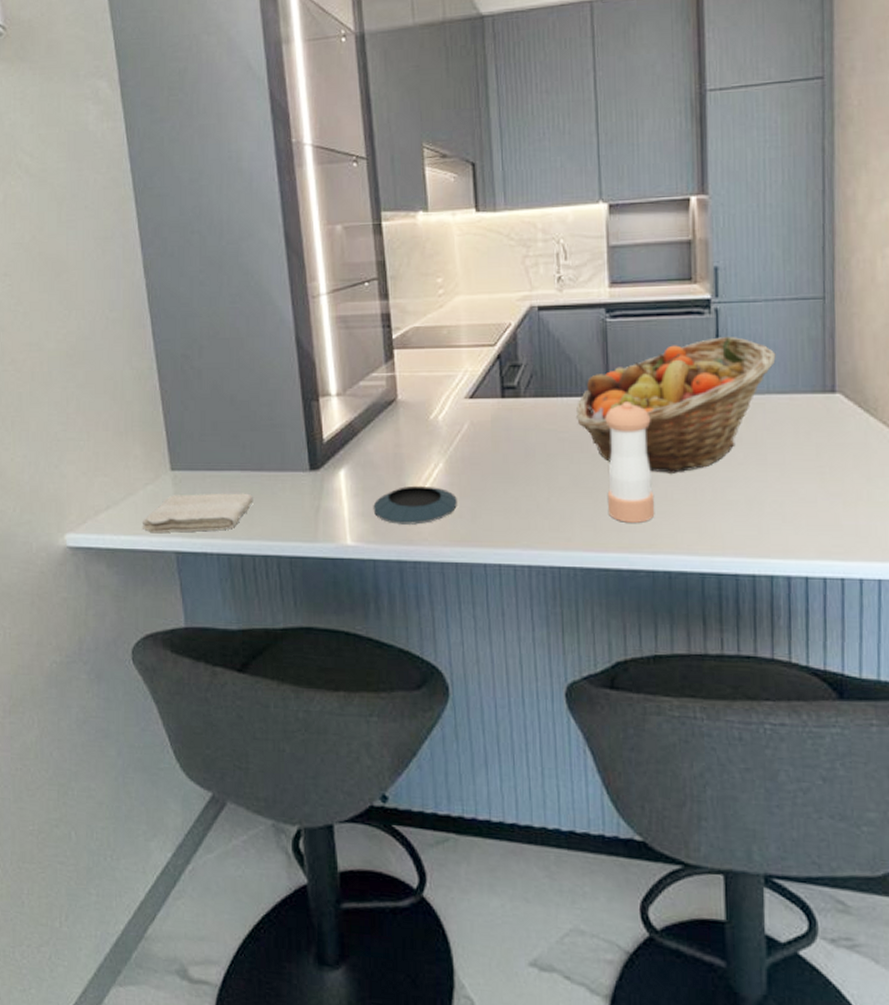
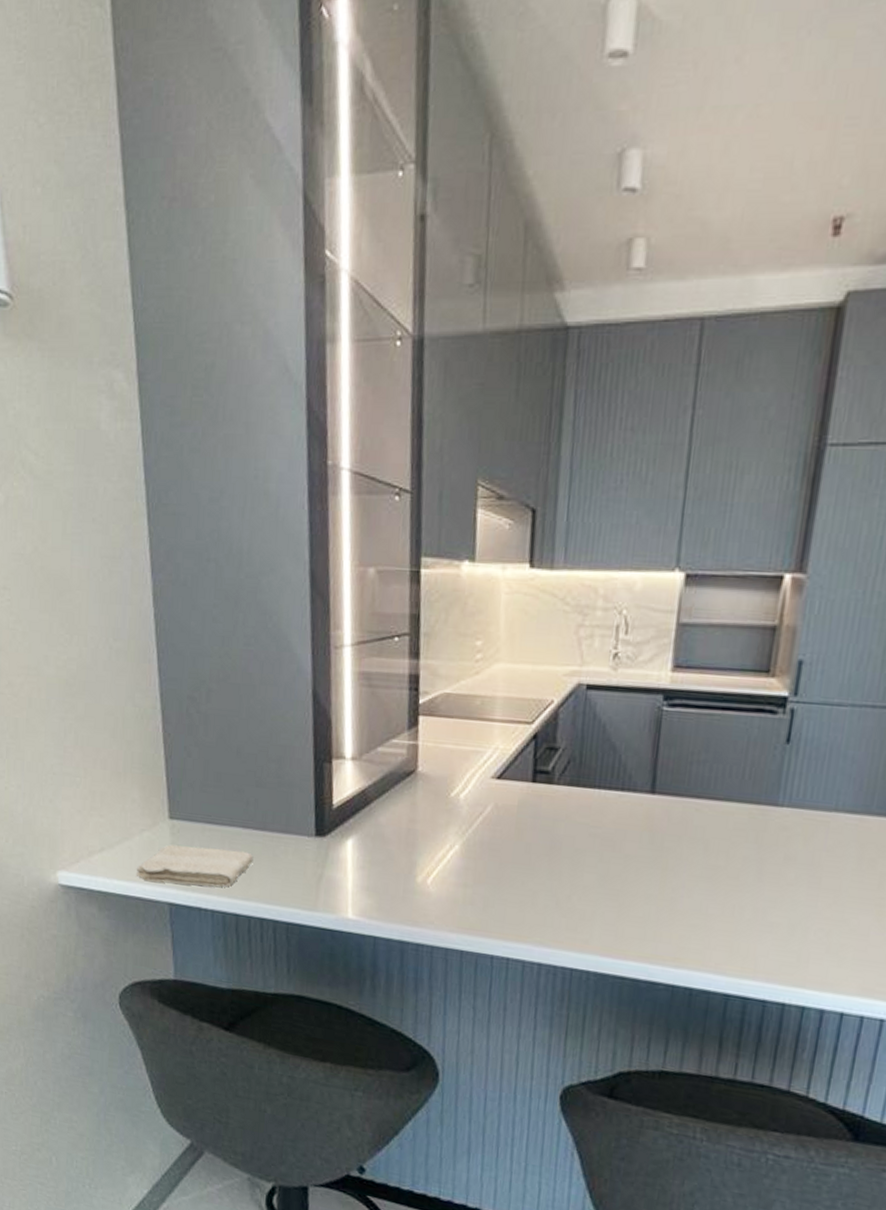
saucer: present [373,485,457,525] -> none [379,865,470,907]
fruit basket: present [576,336,776,475] -> none [613,741,853,887]
pepper shaker: present [605,402,655,523] -> none [633,802,697,934]

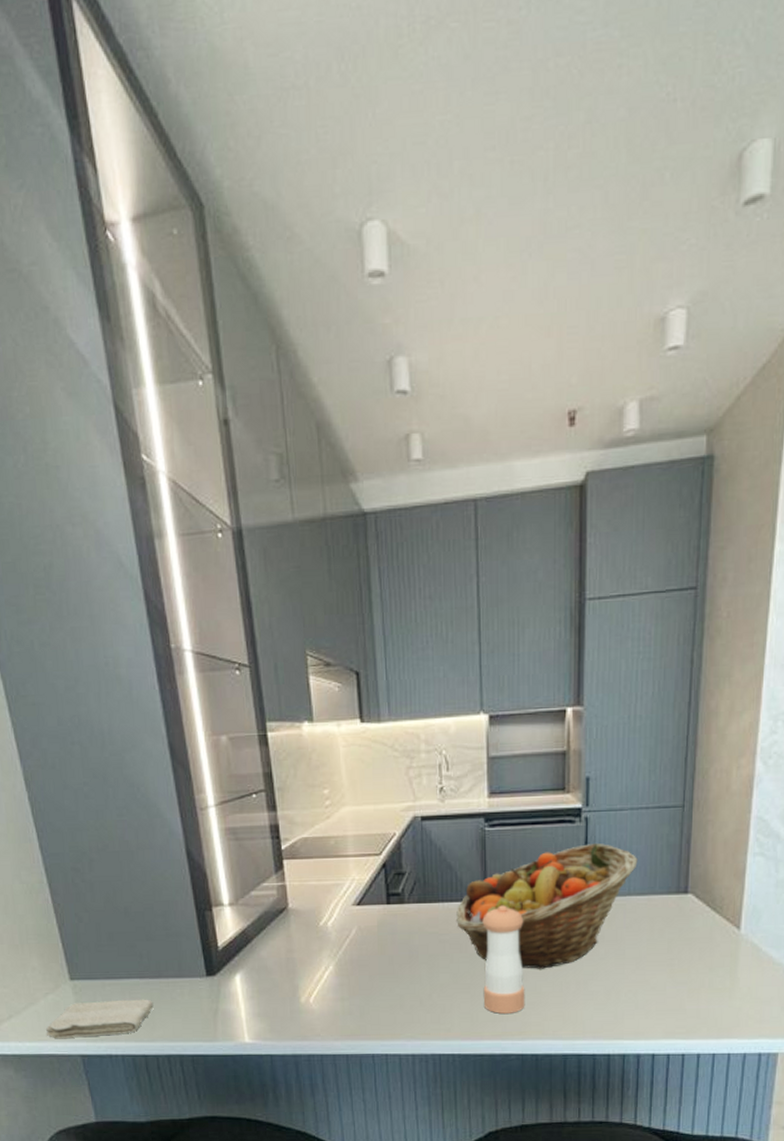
fruit basket: none [613,741,853,887] -> present [456,842,638,970]
pepper shaker: none [633,802,697,934] -> present [482,905,525,1014]

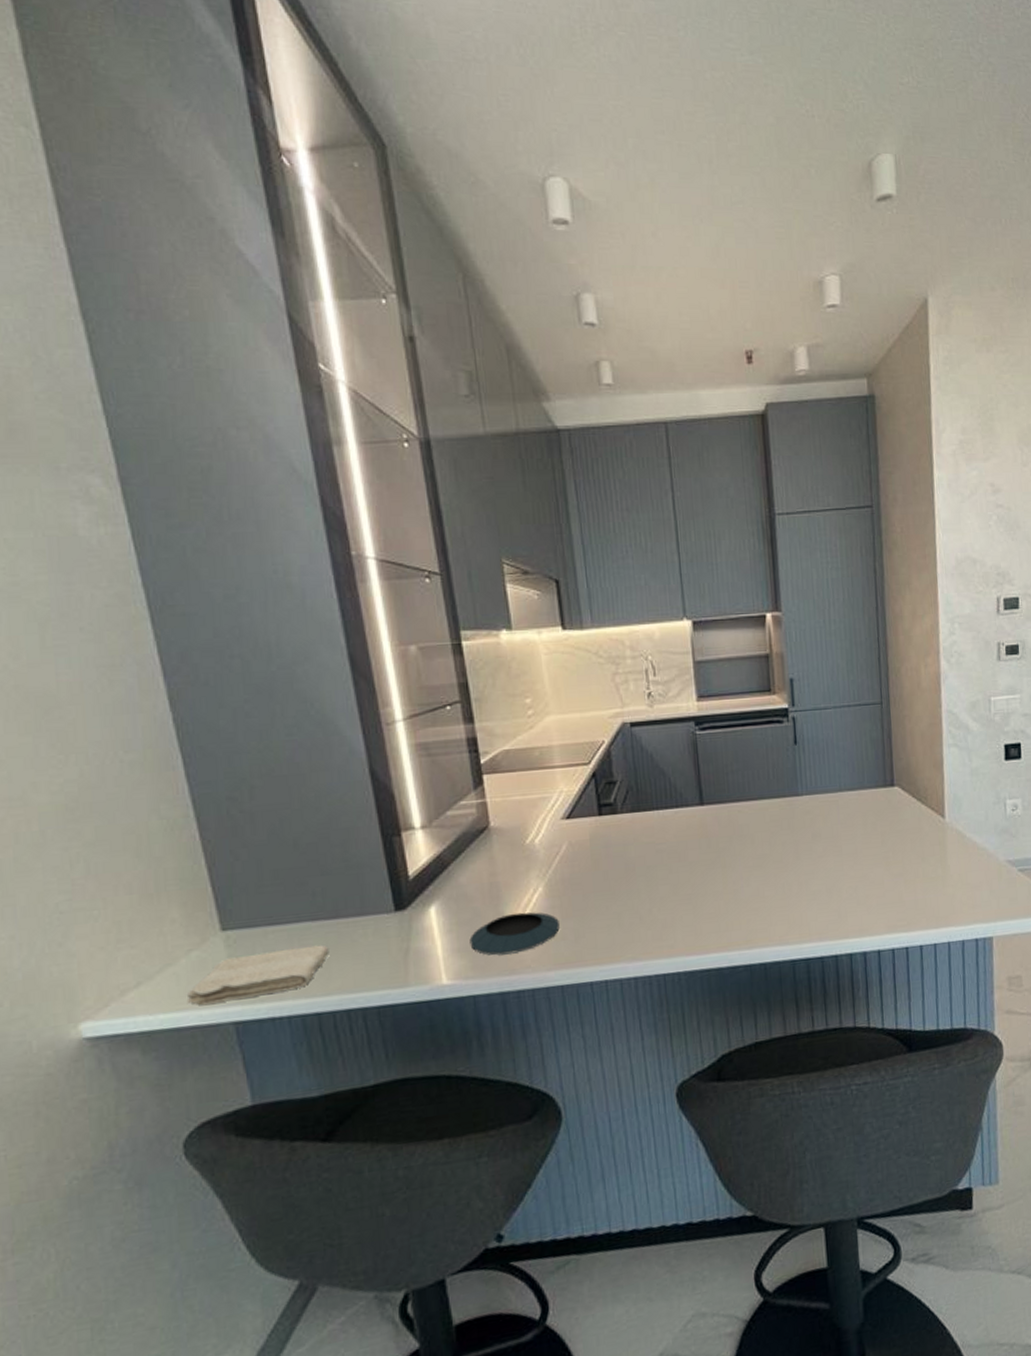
saucer: none [268,987,347,1023] -> present [469,912,560,956]
fruit basket: present [456,842,638,970] -> none [672,741,845,874]
pepper shaker: present [482,905,525,1014] -> none [699,809,749,924]

